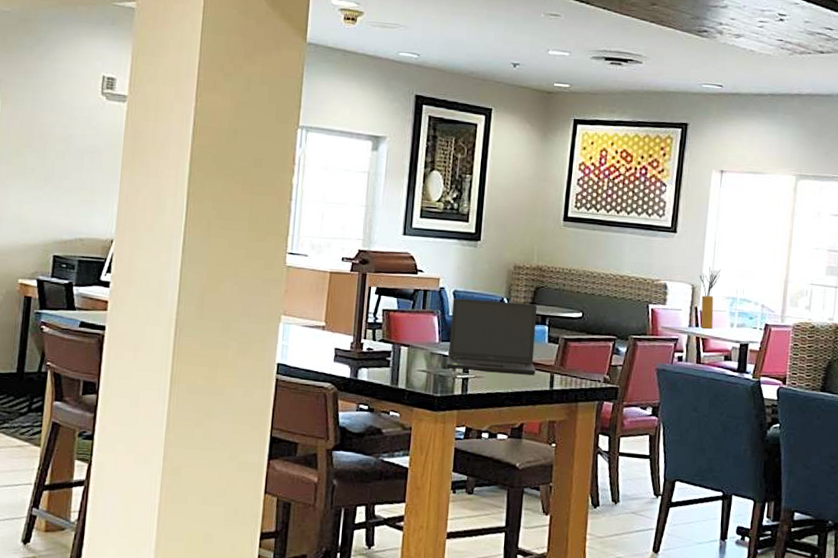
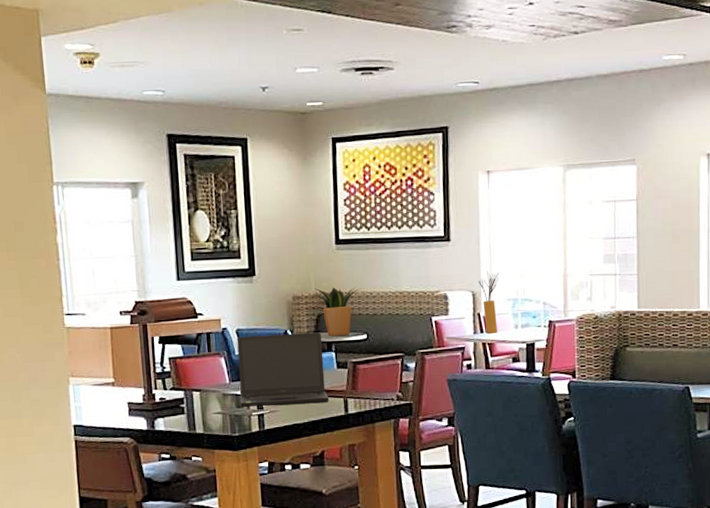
potted plant: none [534,261,582,312] -> present [313,287,360,337]

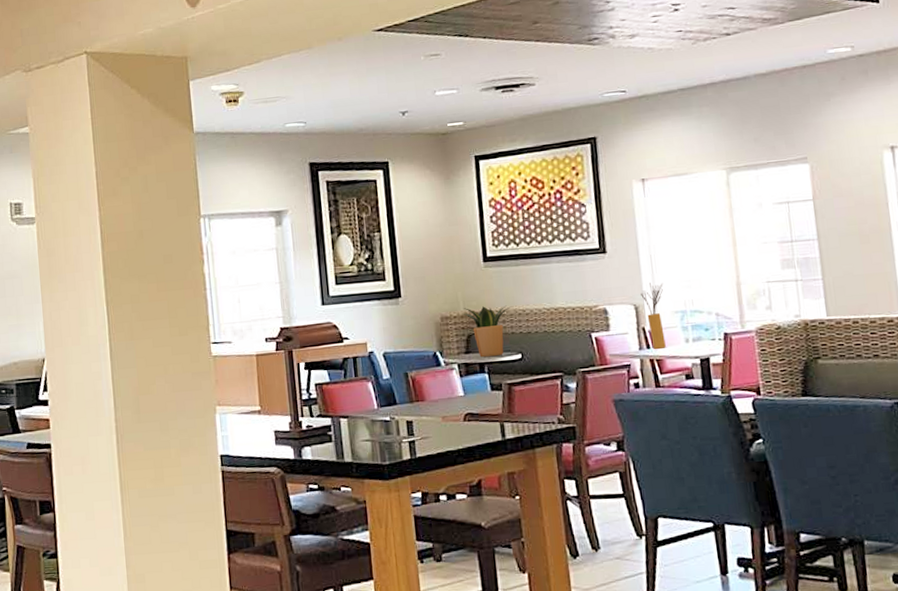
laptop: present [237,332,329,407] -> none [384,353,484,434]

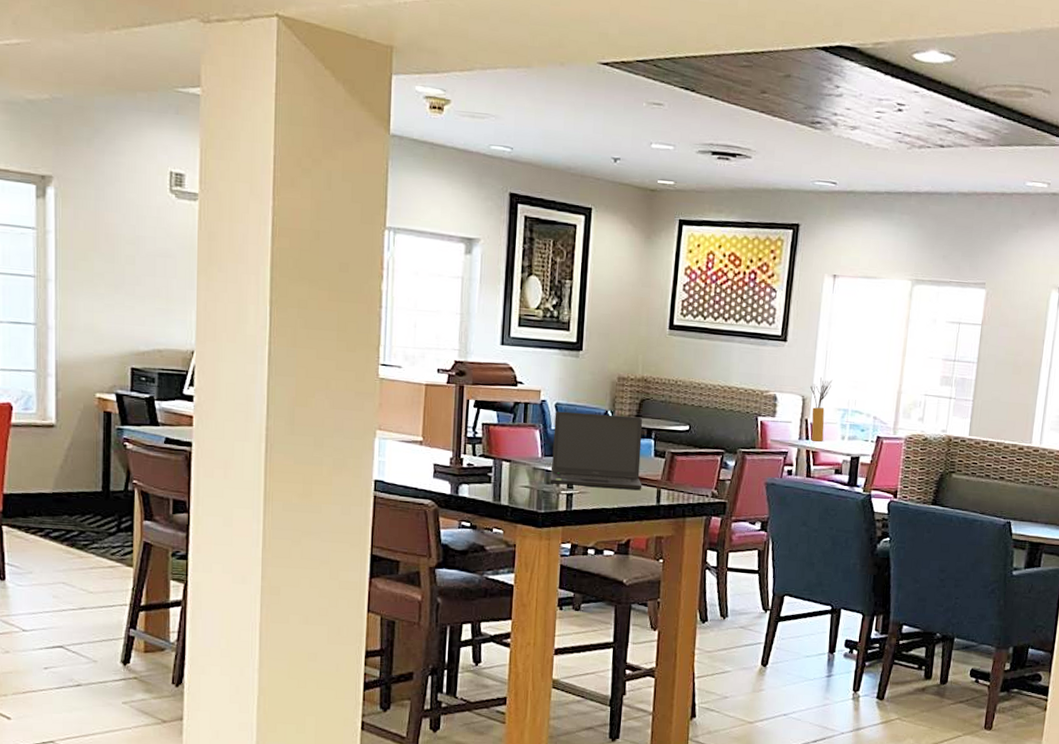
laptop: none [384,353,484,434] -> present [550,411,643,490]
potted plant: present [461,305,512,358] -> none [639,372,688,425]

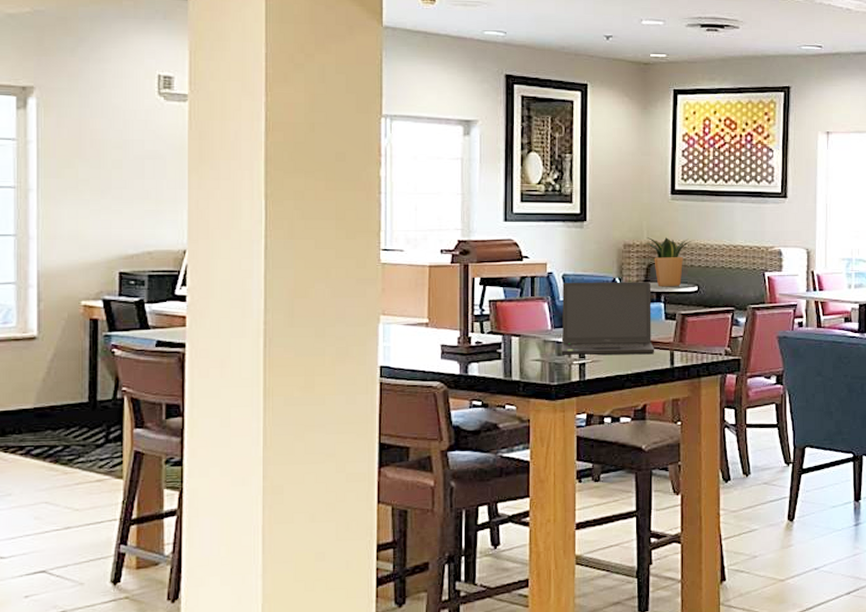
potted plant: none [639,372,688,425] -> present [644,237,693,287]
vase: present [810,377,833,443] -> none [814,230,835,293]

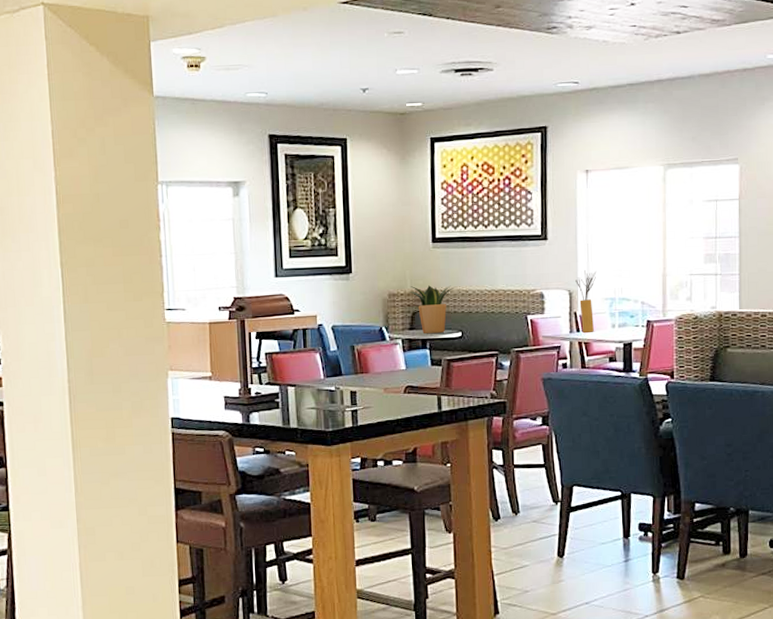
laptop: present [561,282,655,355] -> none [332,329,423,403]
vase: none [814,230,835,293] -> present [576,270,597,334]

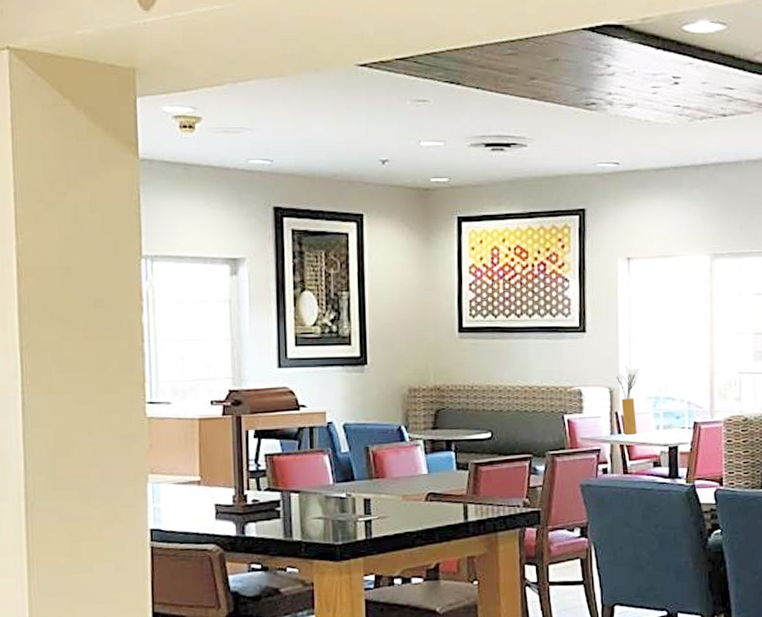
potted plant: present [408,285,456,334] -> none [431,380,485,435]

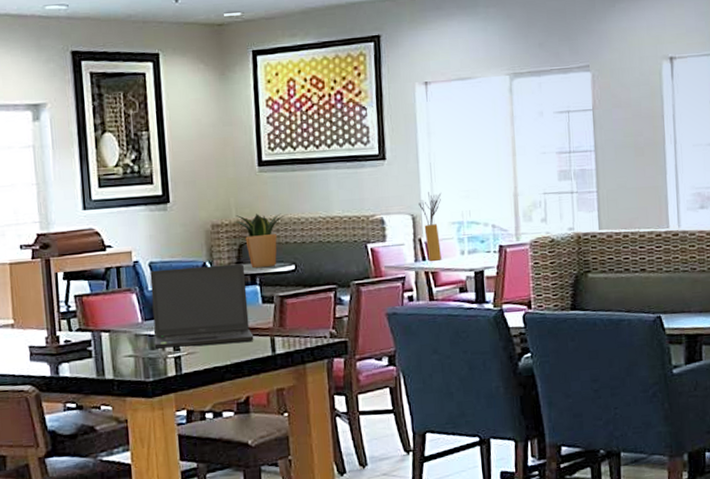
laptop: none [344,429,447,512] -> present [150,263,254,349]
potted plant: none [431,380,485,435] -> present [234,213,286,269]

